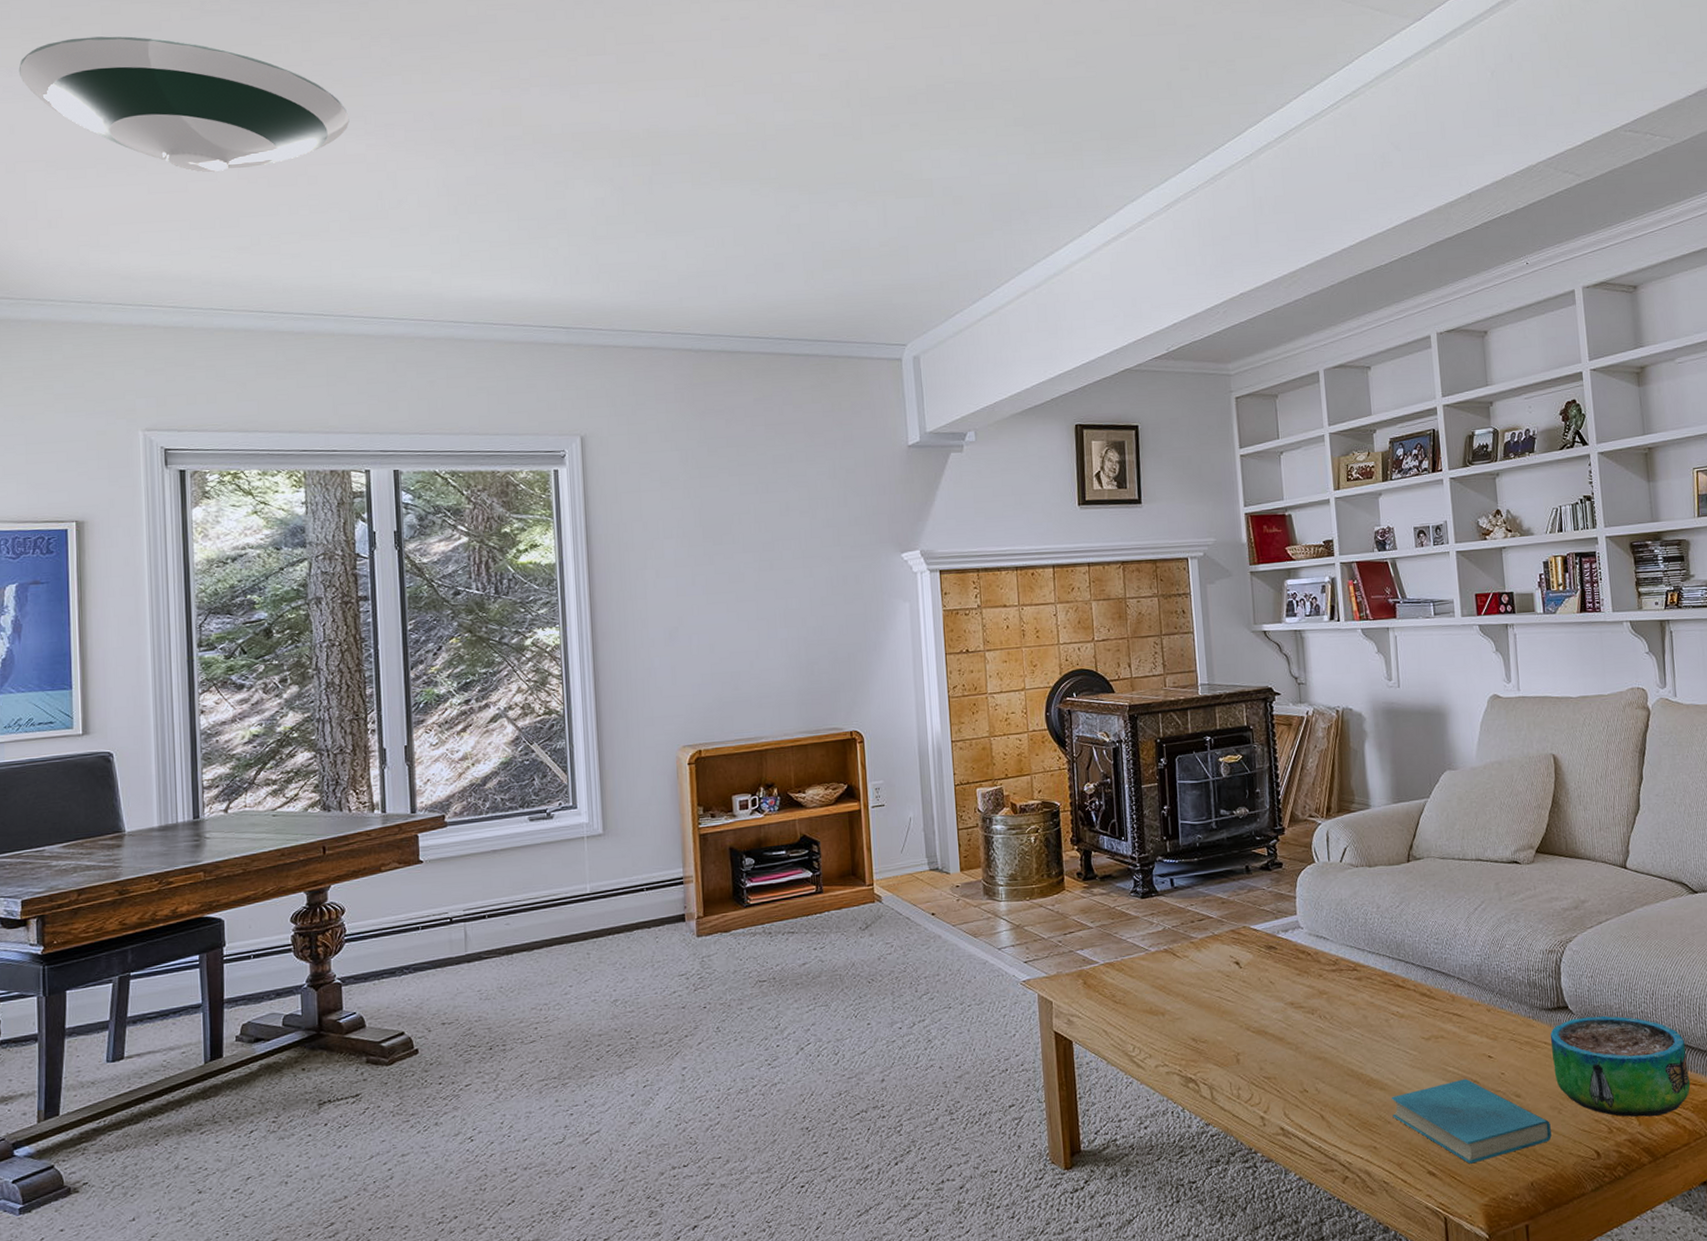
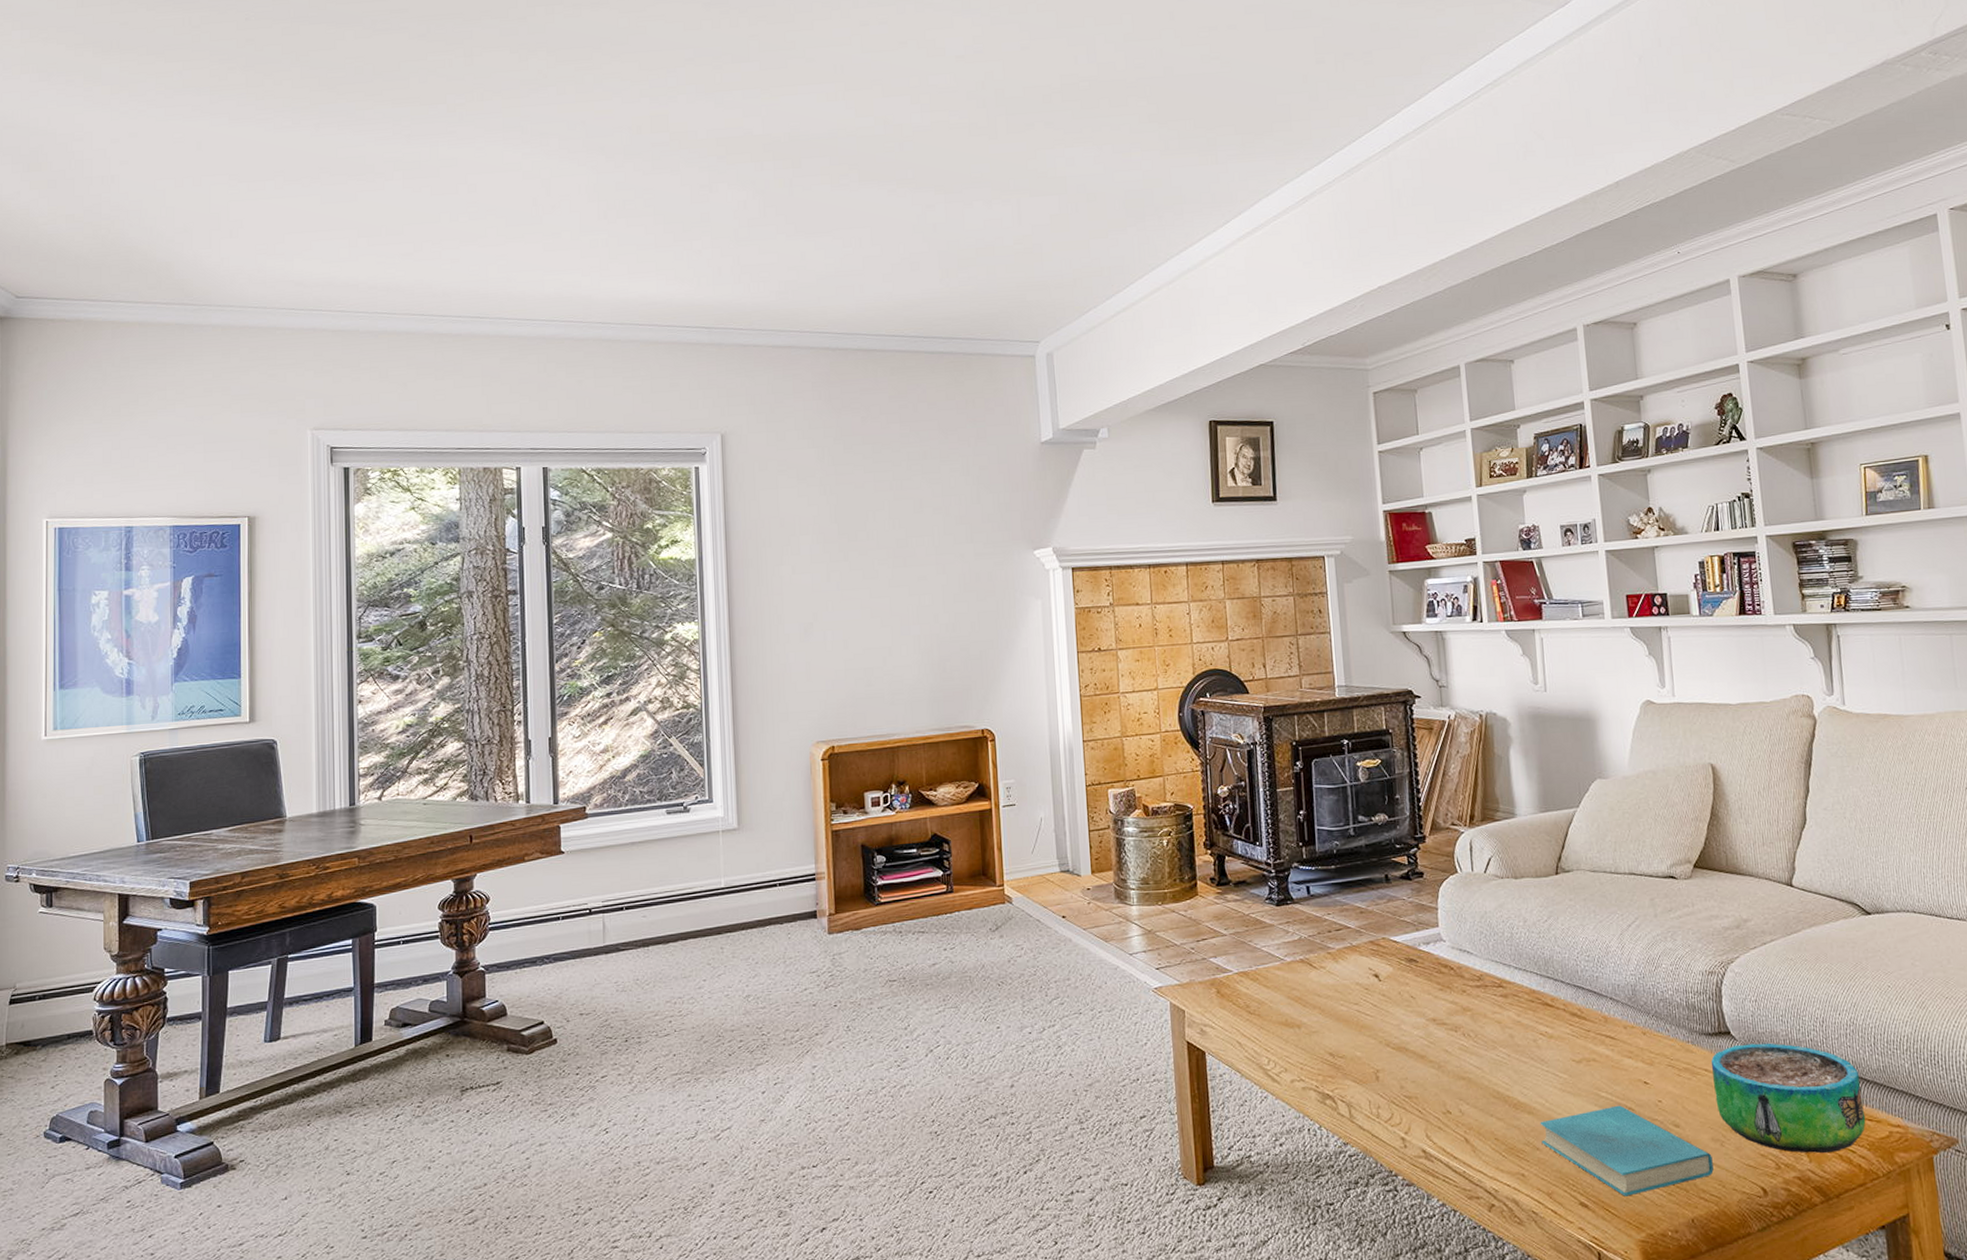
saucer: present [18,36,350,173] -> none [206,55,507,183]

